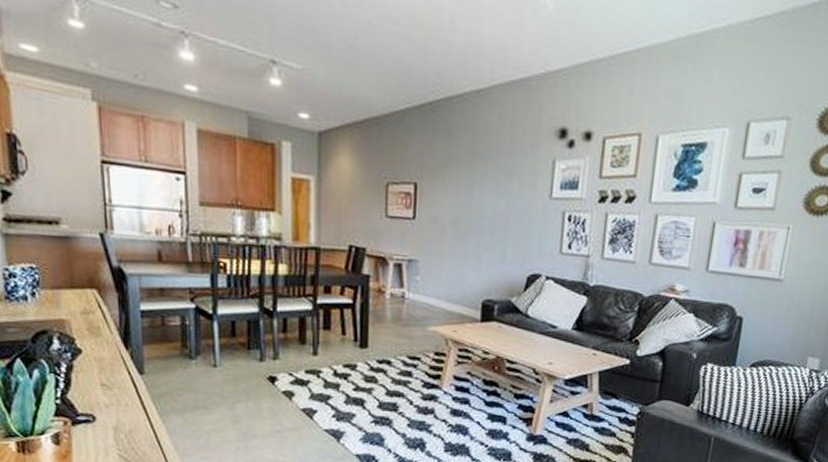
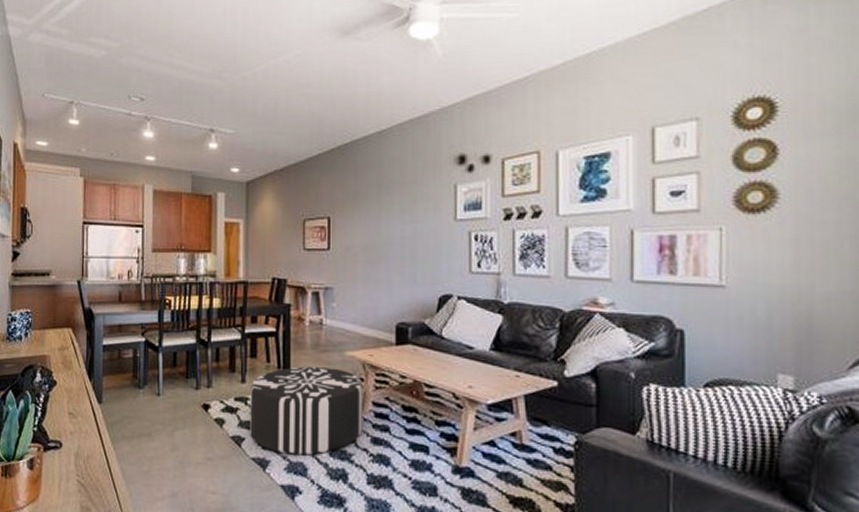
pouf: none [323,340,446,427] -> present [250,367,364,456]

